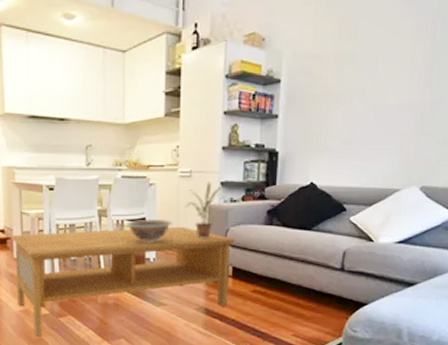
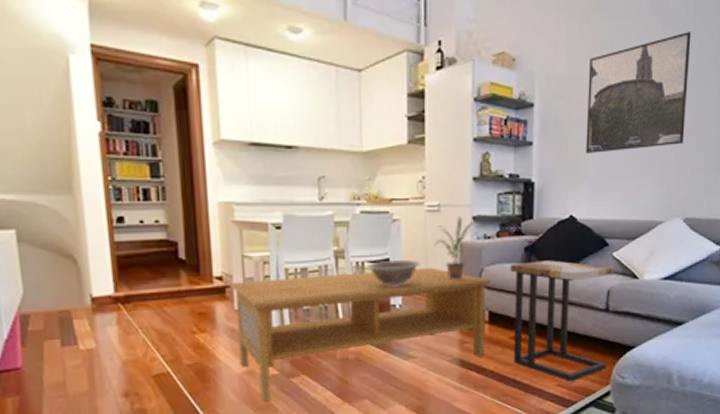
side table: none [253,223,351,333] -> present [510,260,614,383]
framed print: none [328,10,437,125] -> present [586,32,691,153]

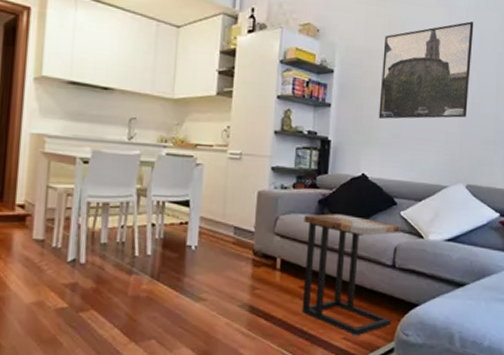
coffee table: present [230,267,492,401] -> none [30,211,285,334]
decorative bowl: present [367,259,420,287] -> none [167,202,219,228]
potted plant: present [433,216,481,280] -> none [233,166,279,226]

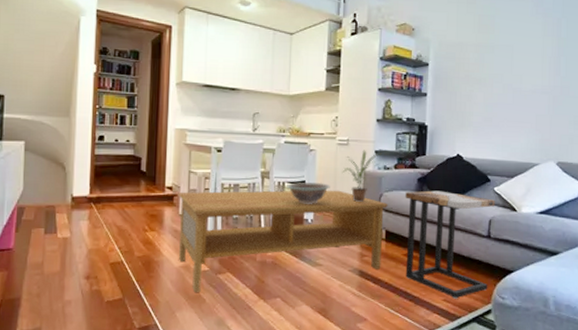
coffee table: none [30,211,285,334] -> present [178,190,389,292]
decorative bowl: none [167,202,219,228] -> present [287,182,330,204]
potted plant: none [233,166,279,226] -> present [342,150,382,202]
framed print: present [378,21,474,119] -> none [471,12,561,105]

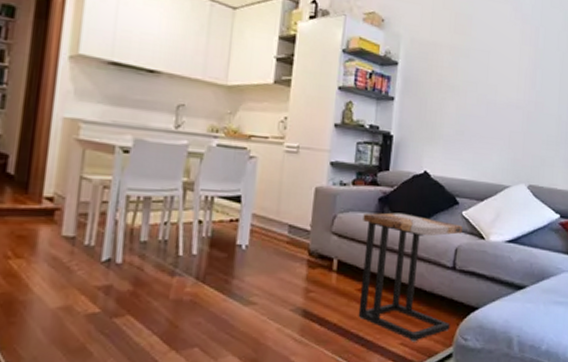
coffee table: present [178,190,389,292] -> none [57,205,343,343]
decorative bowl: present [287,182,330,204] -> none [216,197,273,226]
potted plant: present [342,150,382,202] -> none [288,160,338,224]

